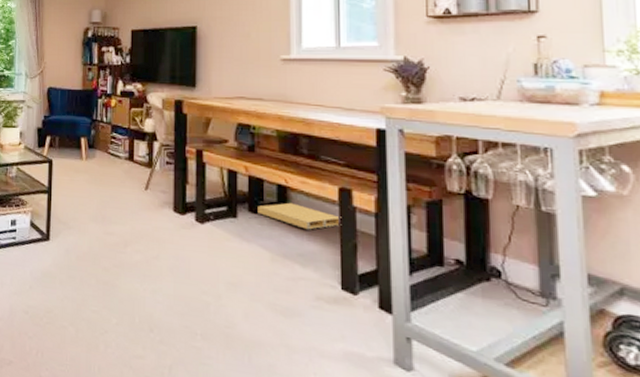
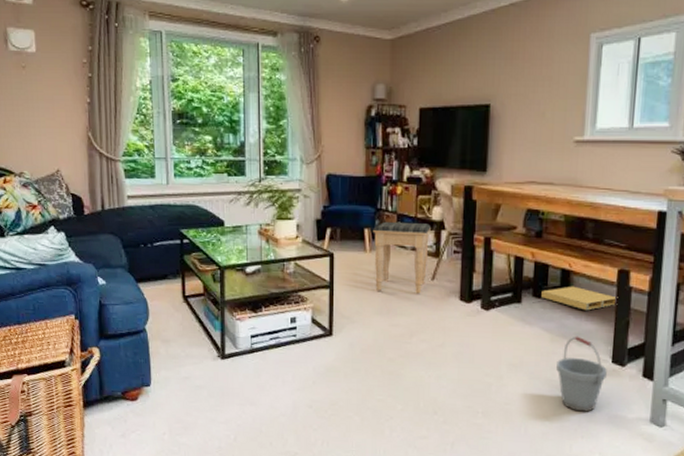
footstool: none [89,131,143,203] -> present [373,221,431,294]
bucket: none [279,256,337,345] -> present [556,336,607,412]

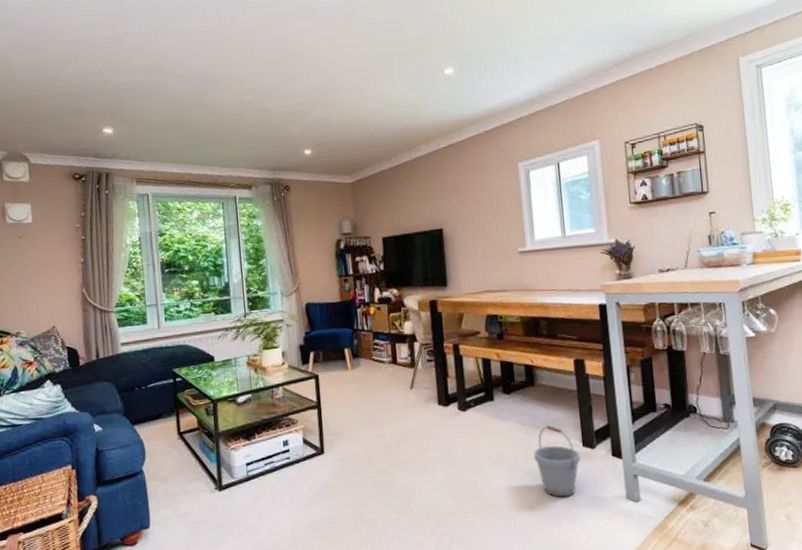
footstool: present [373,221,431,294] -> none [352,338,406,405]
cardboard box: present [541,286,618,311] -> none [510,379,579,401]

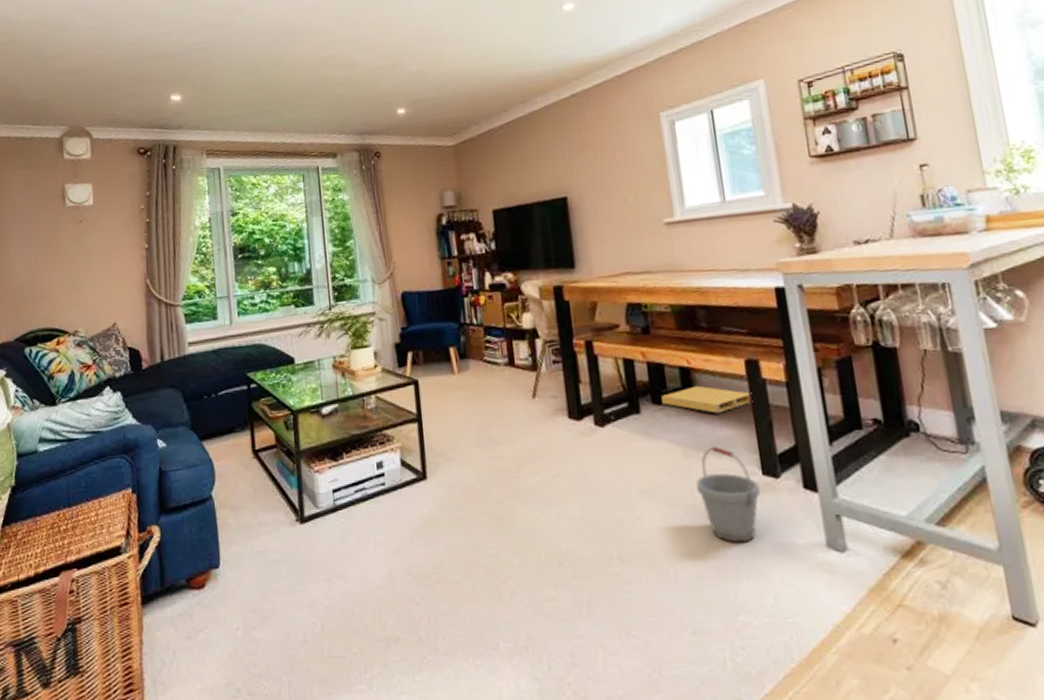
cardboard box: none [510,379,579,401] -> present [661,385,754,414]

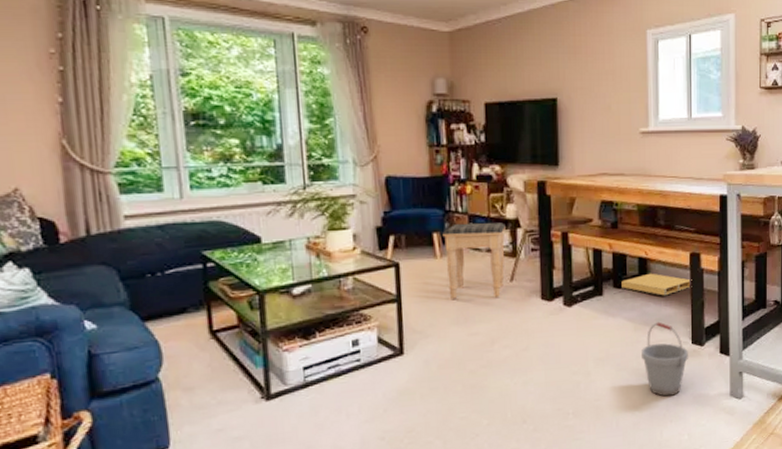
footstool: none [459,333,526,418] -> present [442,222,506,299]

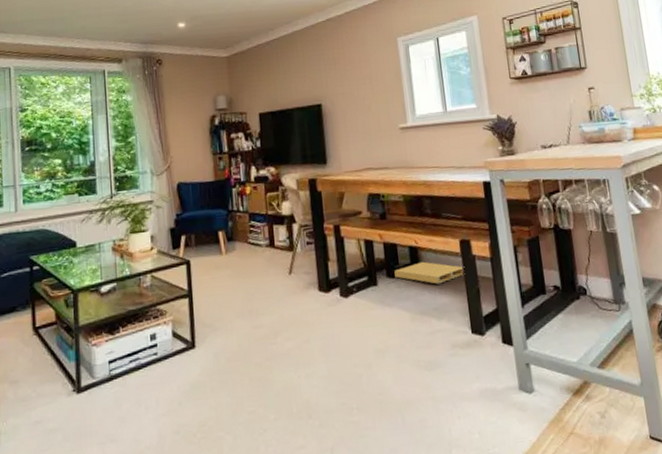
footstool: present [442,222,506,299] -> none [227,219,284,293]
bucket: present [642,321,688,397] -> none [421,311,470,391]

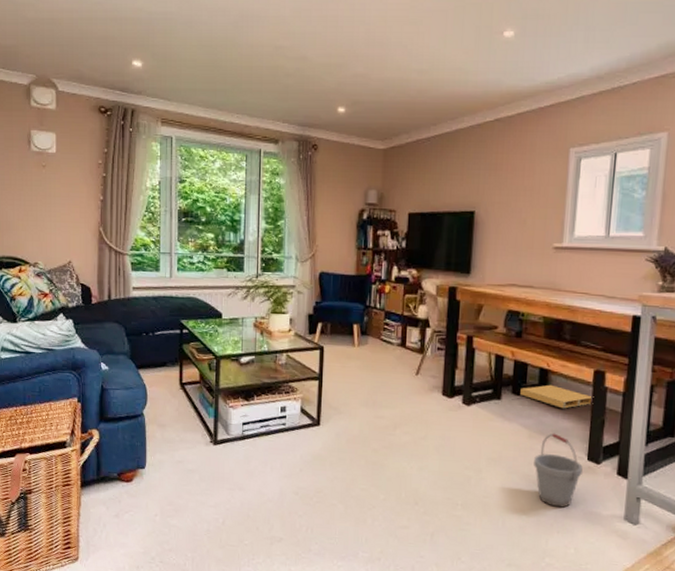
bucket: none [421,311,470,391] -> present [534,433,583,508]

